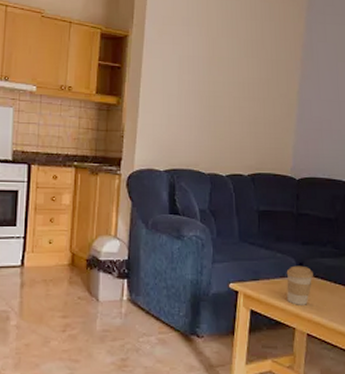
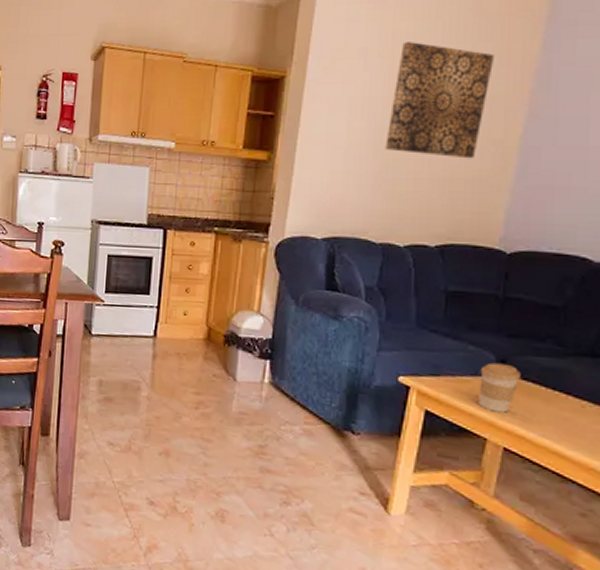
wall art: none [207,15,277,107] -> present [385,41,495,159]

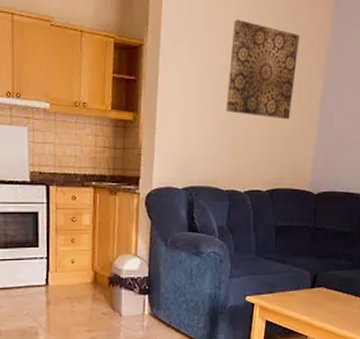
coffee cup: present [478,362,520,413] -> none [301,278,327,315]

